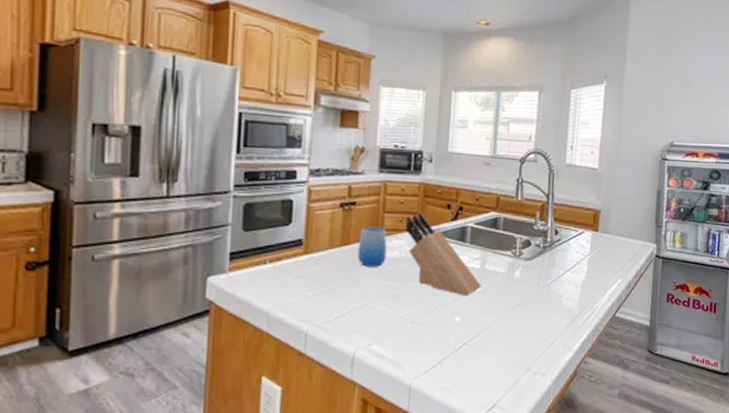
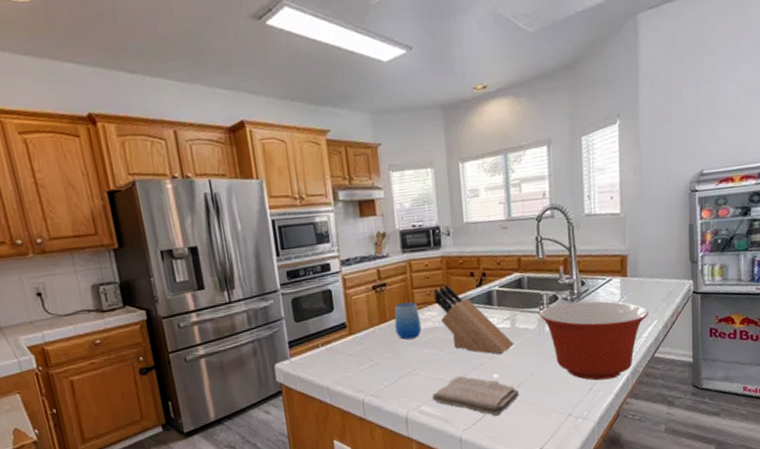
washcloth: none [386,316,480,365] -> present [432,376,520,417]
mixing bowl: none [510,249,614,335] -> present [538,300,648,381]

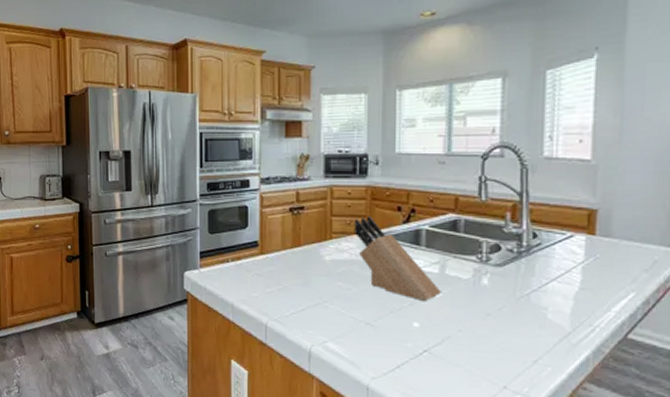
cup: present [394,302,422,340] -> none [308,229,337,268]
washcloth: present [432,376,520,417] -> none [340,318,443,371]
mixing bowl: present [538,300,648,381] -> none [475,254,623,355]

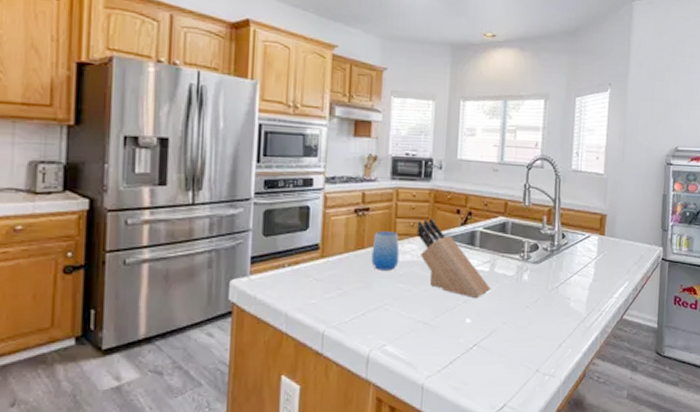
cup: none [308,229,337,268] -> present [371,231,400,270]

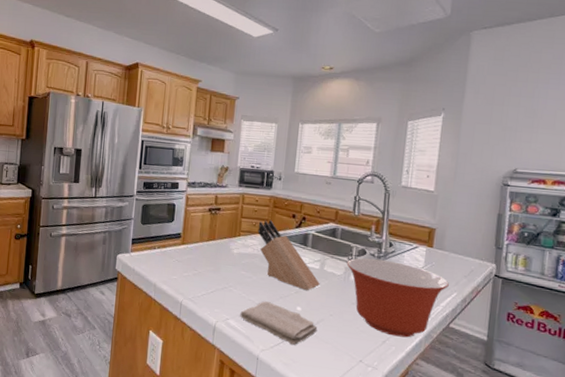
cup: present [371,231,400,270] -> none [220,227,243,260]
washcloth: none [399,317,490,365] -> present [240,301,318,346]
mixing bowl: none [518,253,621,337] -> present [346,258,449,338]

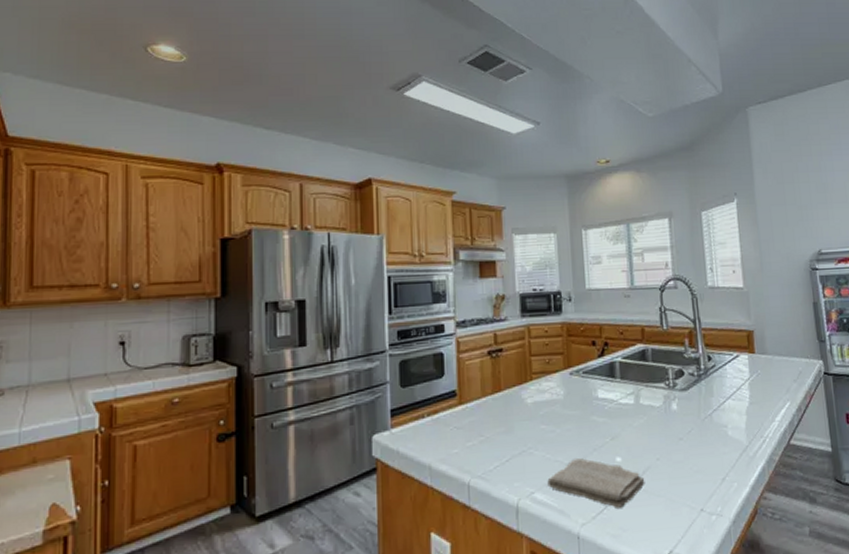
knife block: present [257,220,320,291] -> none [552,353,638,435]
mixing bowl: present [346,258,449,338] -> none [664,377,780,470]

